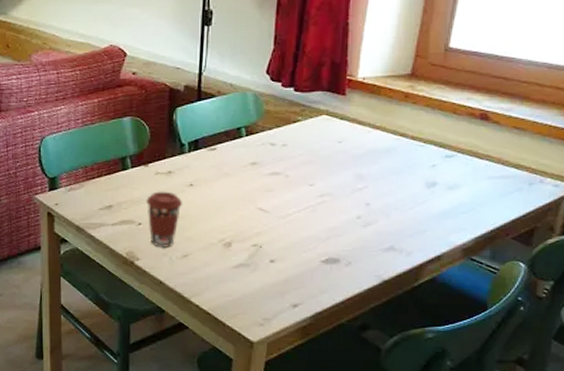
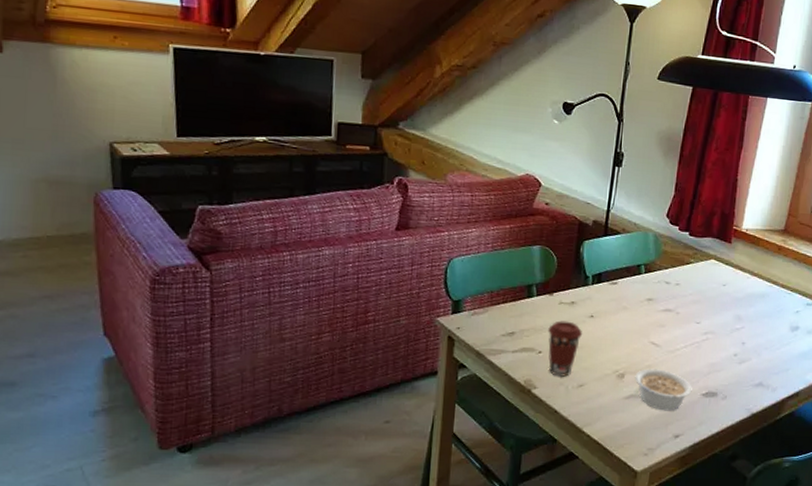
legume: none [243,236,310,280] -> present [634,368,692,411]

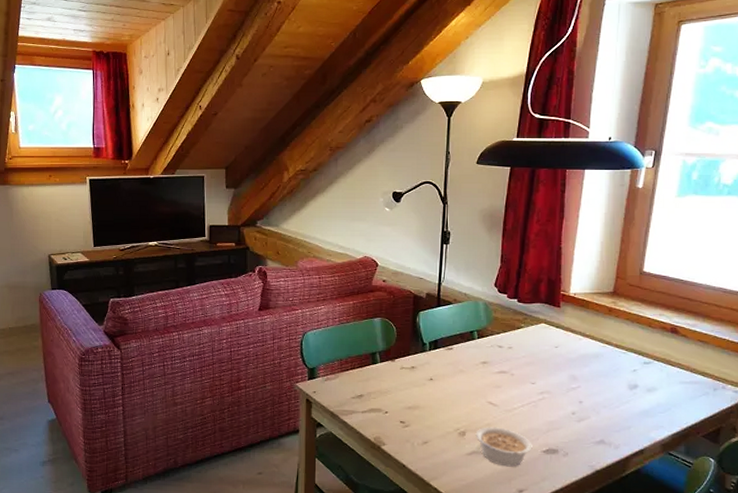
coffee cup: present [548,320,583,377] -> none [392,384,424,434]

